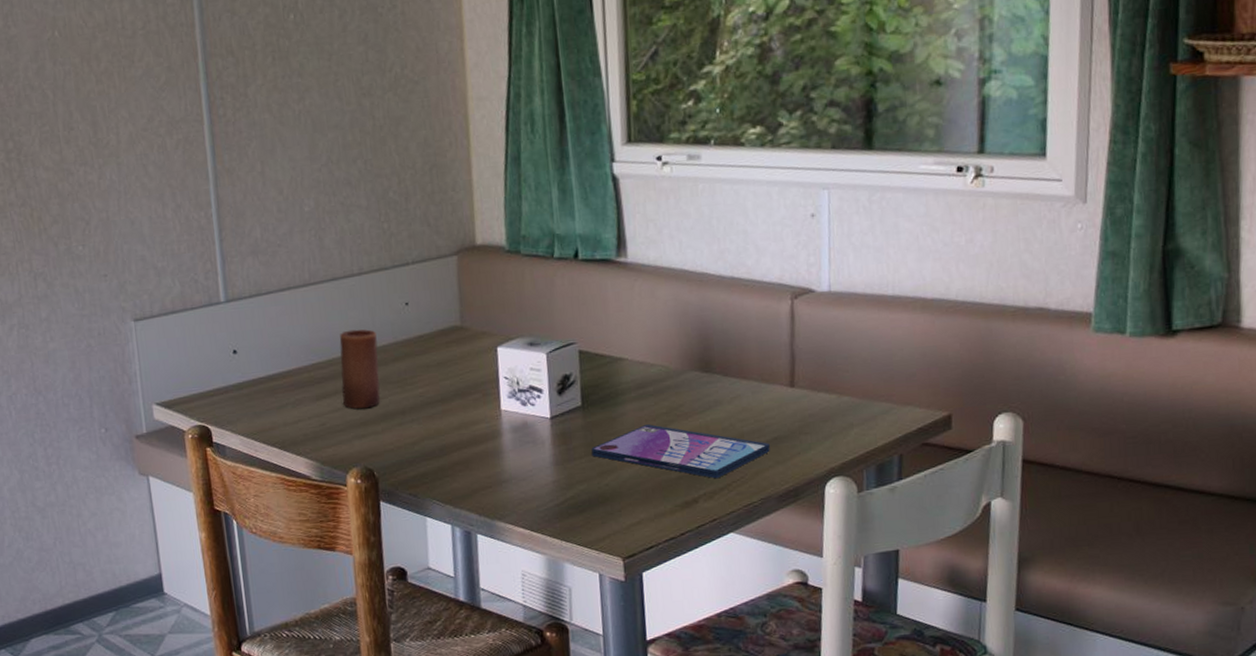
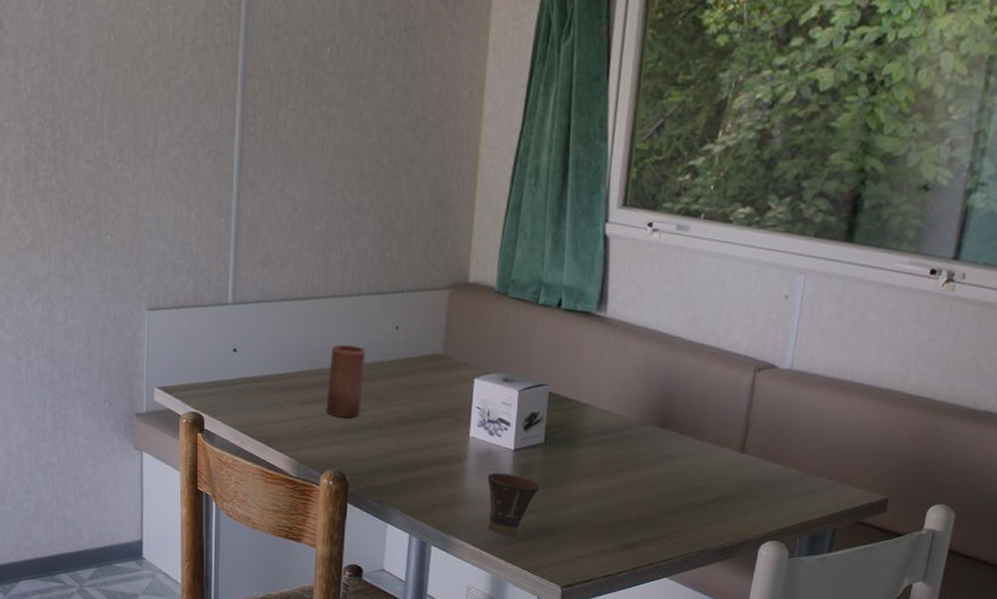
cup: none [526,444,585,512] -> present [487,472,541,536]
video game case: present [591,424,770,479] -> none [547,468,713,527]

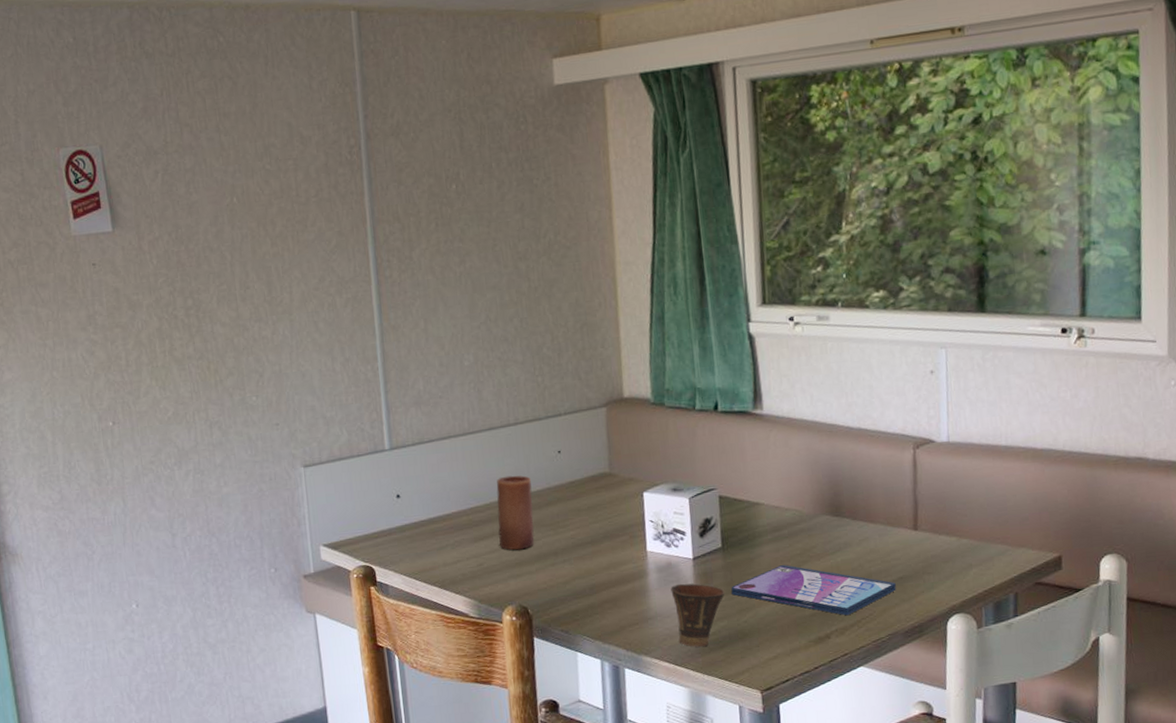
video game case: none [547,468,713,527] -> present [731,565,896,616]

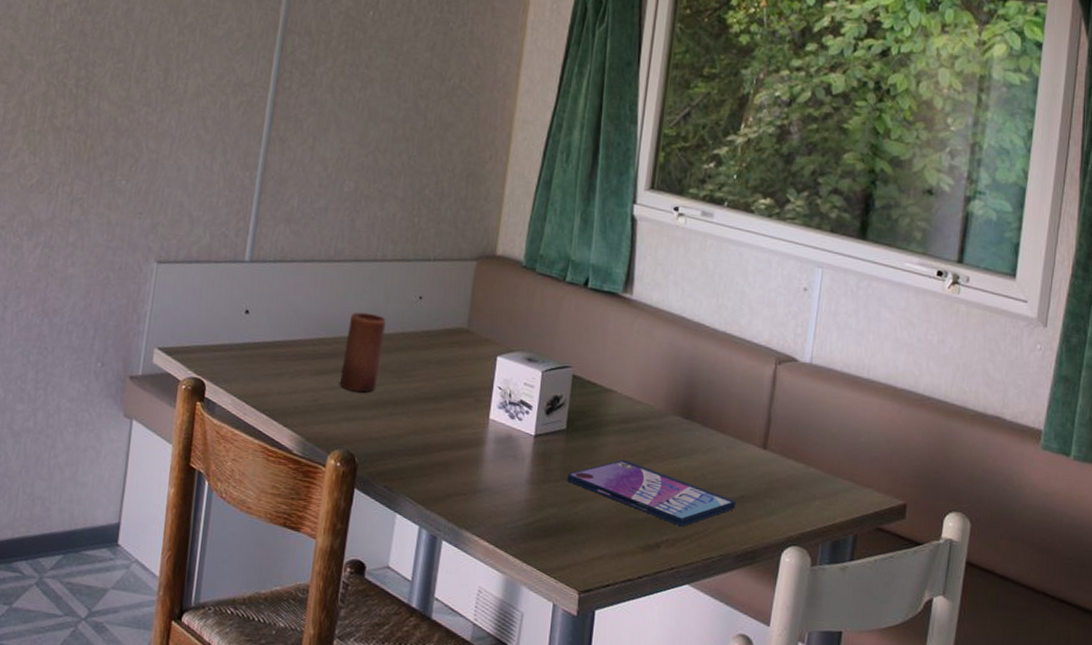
cup: present [670,583,725,647] -> none [503,459,561,532]

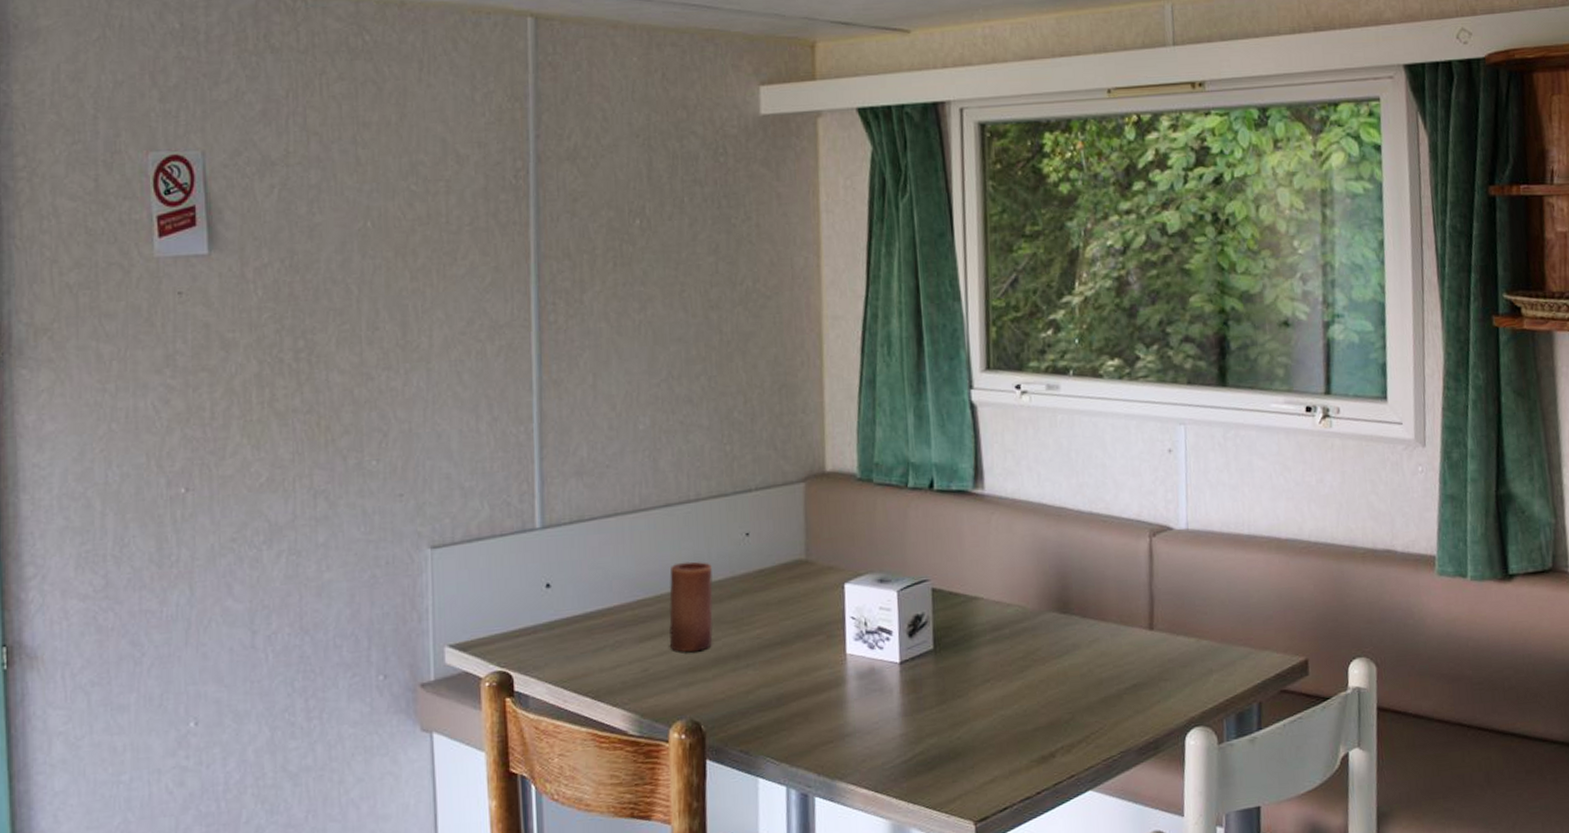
video game case: present [567,460,736,527] -> none [943,670,1130,730]

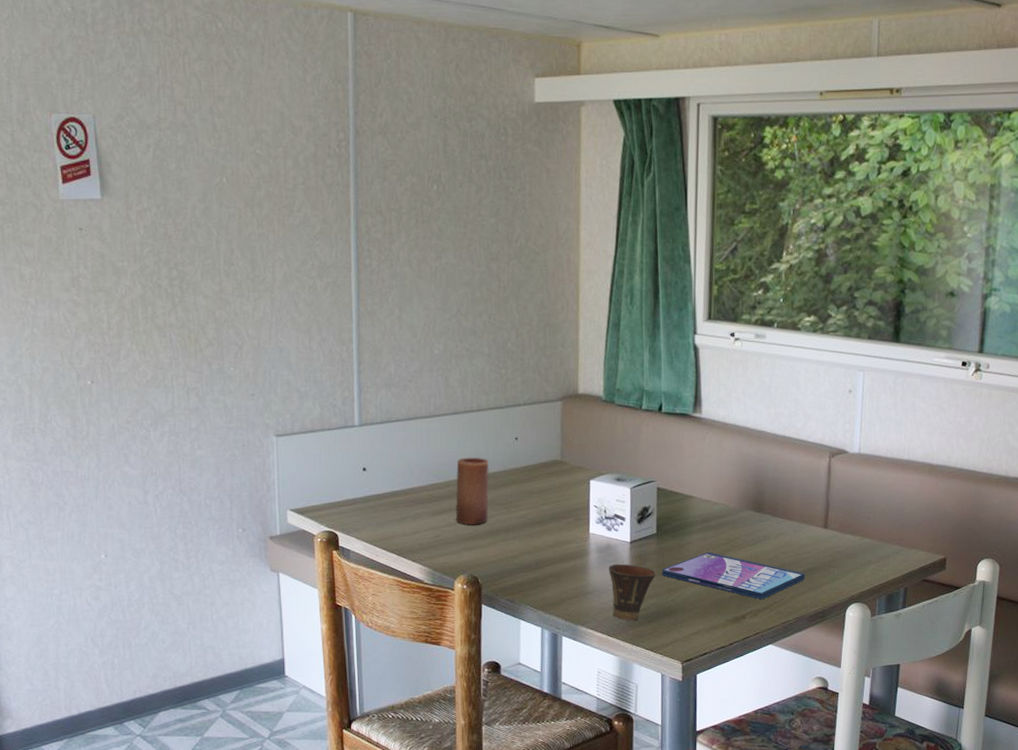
cup: none [872,692,936,770] -> present [608,563,657,620]
video game case: none [943,670,1130,730] -> present [662,552,805,600]

